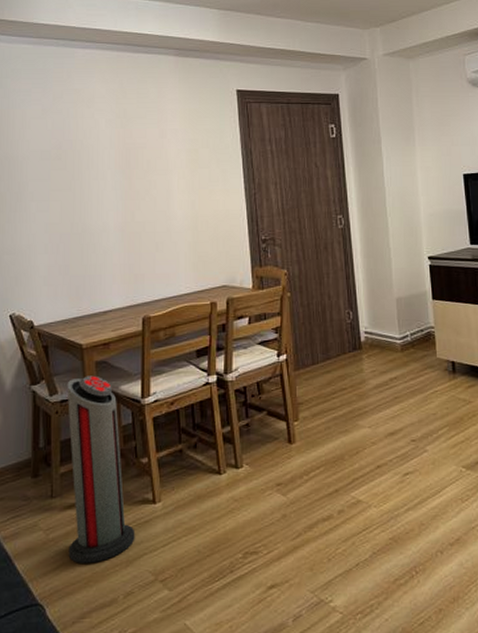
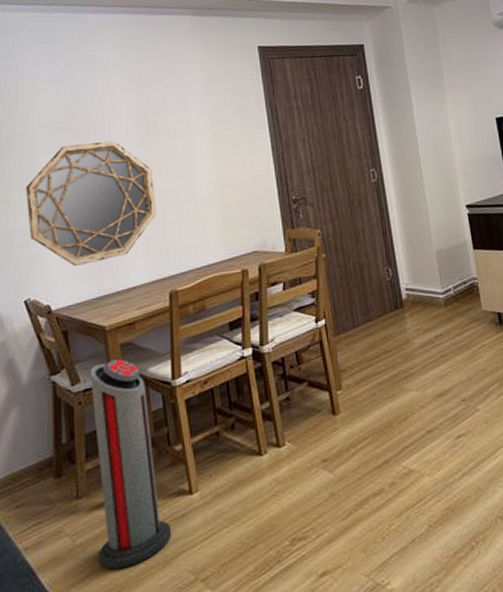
home mirror: none [14,171,133,287] -> present [26,140,156,267]

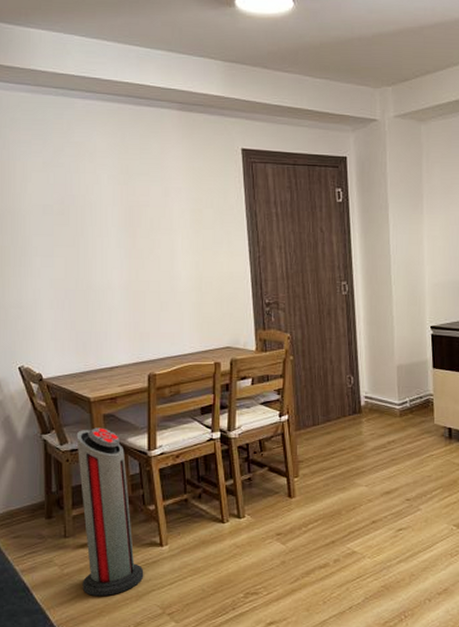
home mirror: present [26,140,156,267] -> none [19,228,138,342]

